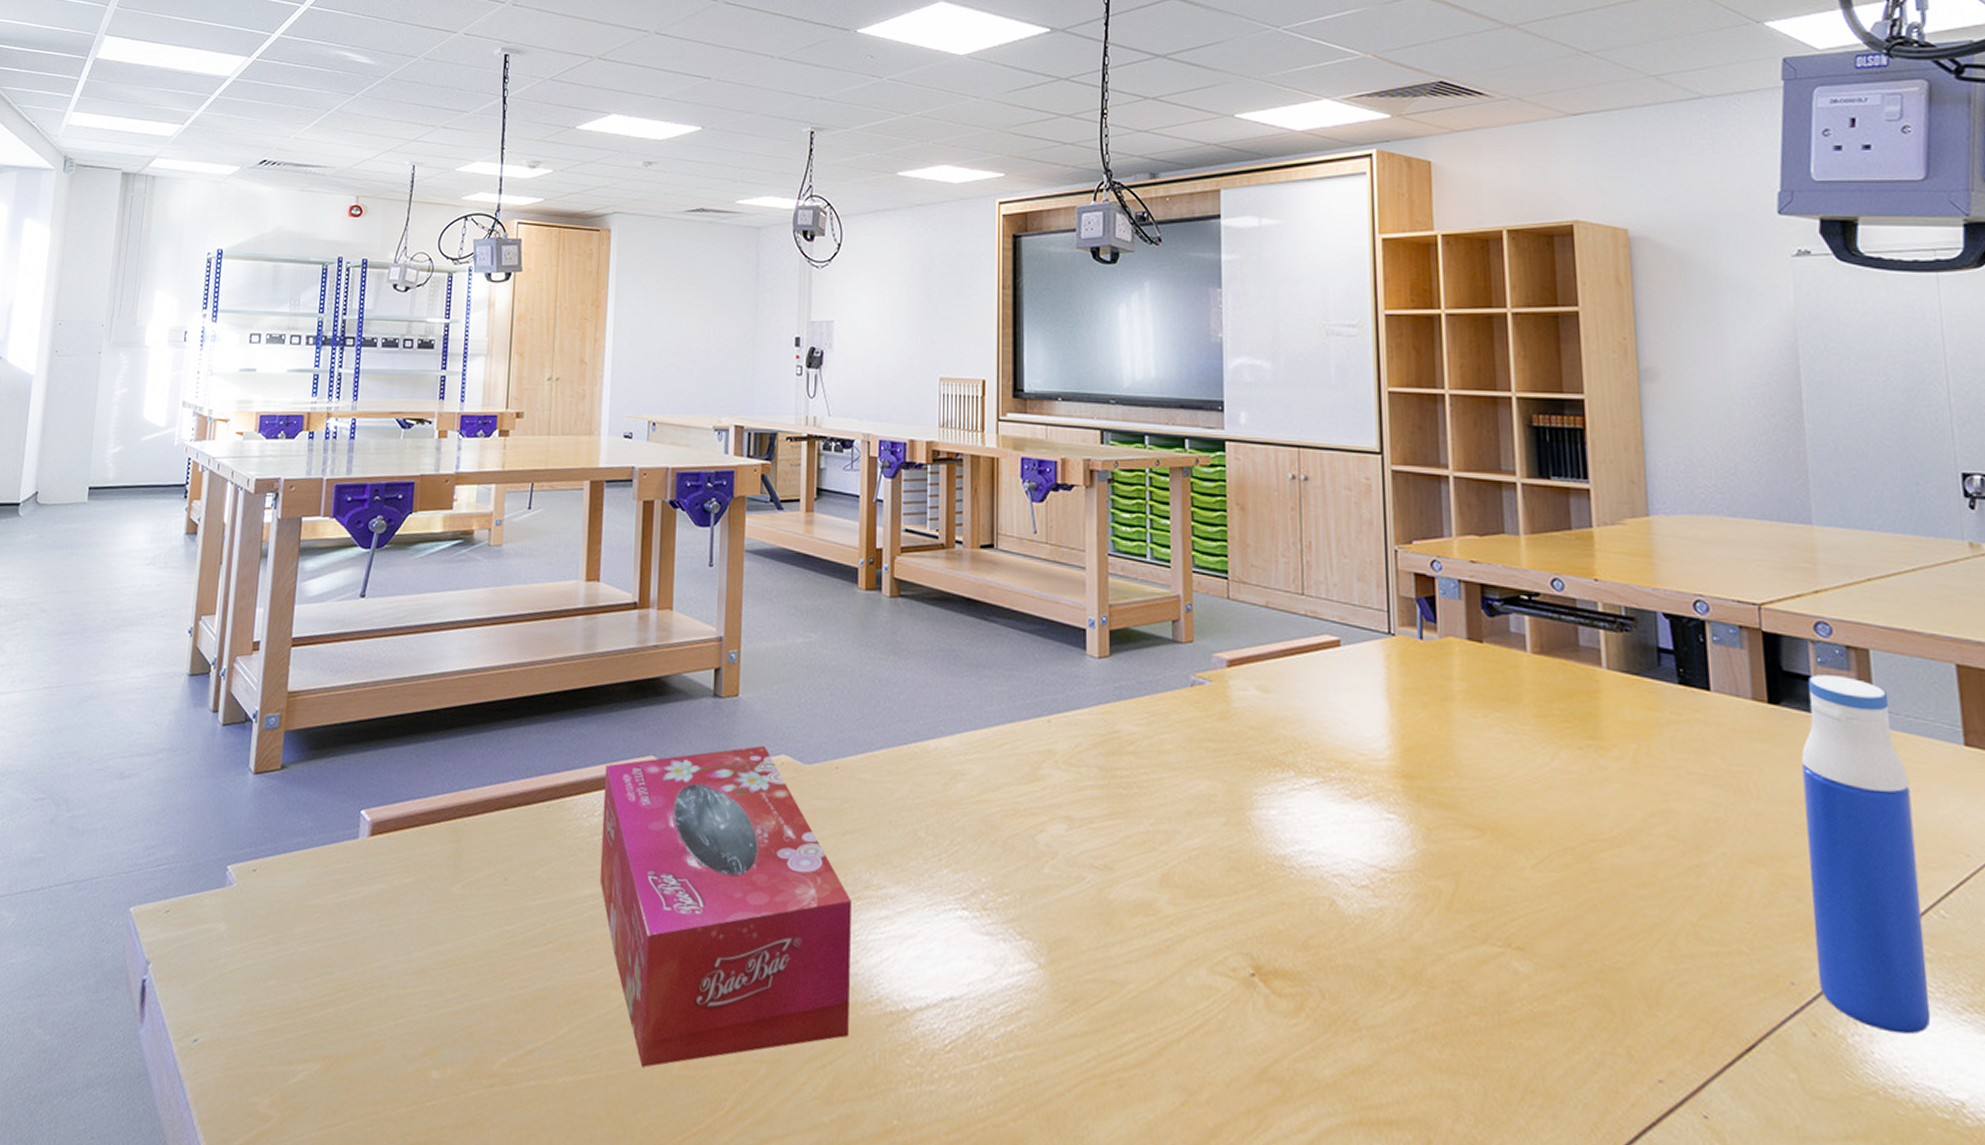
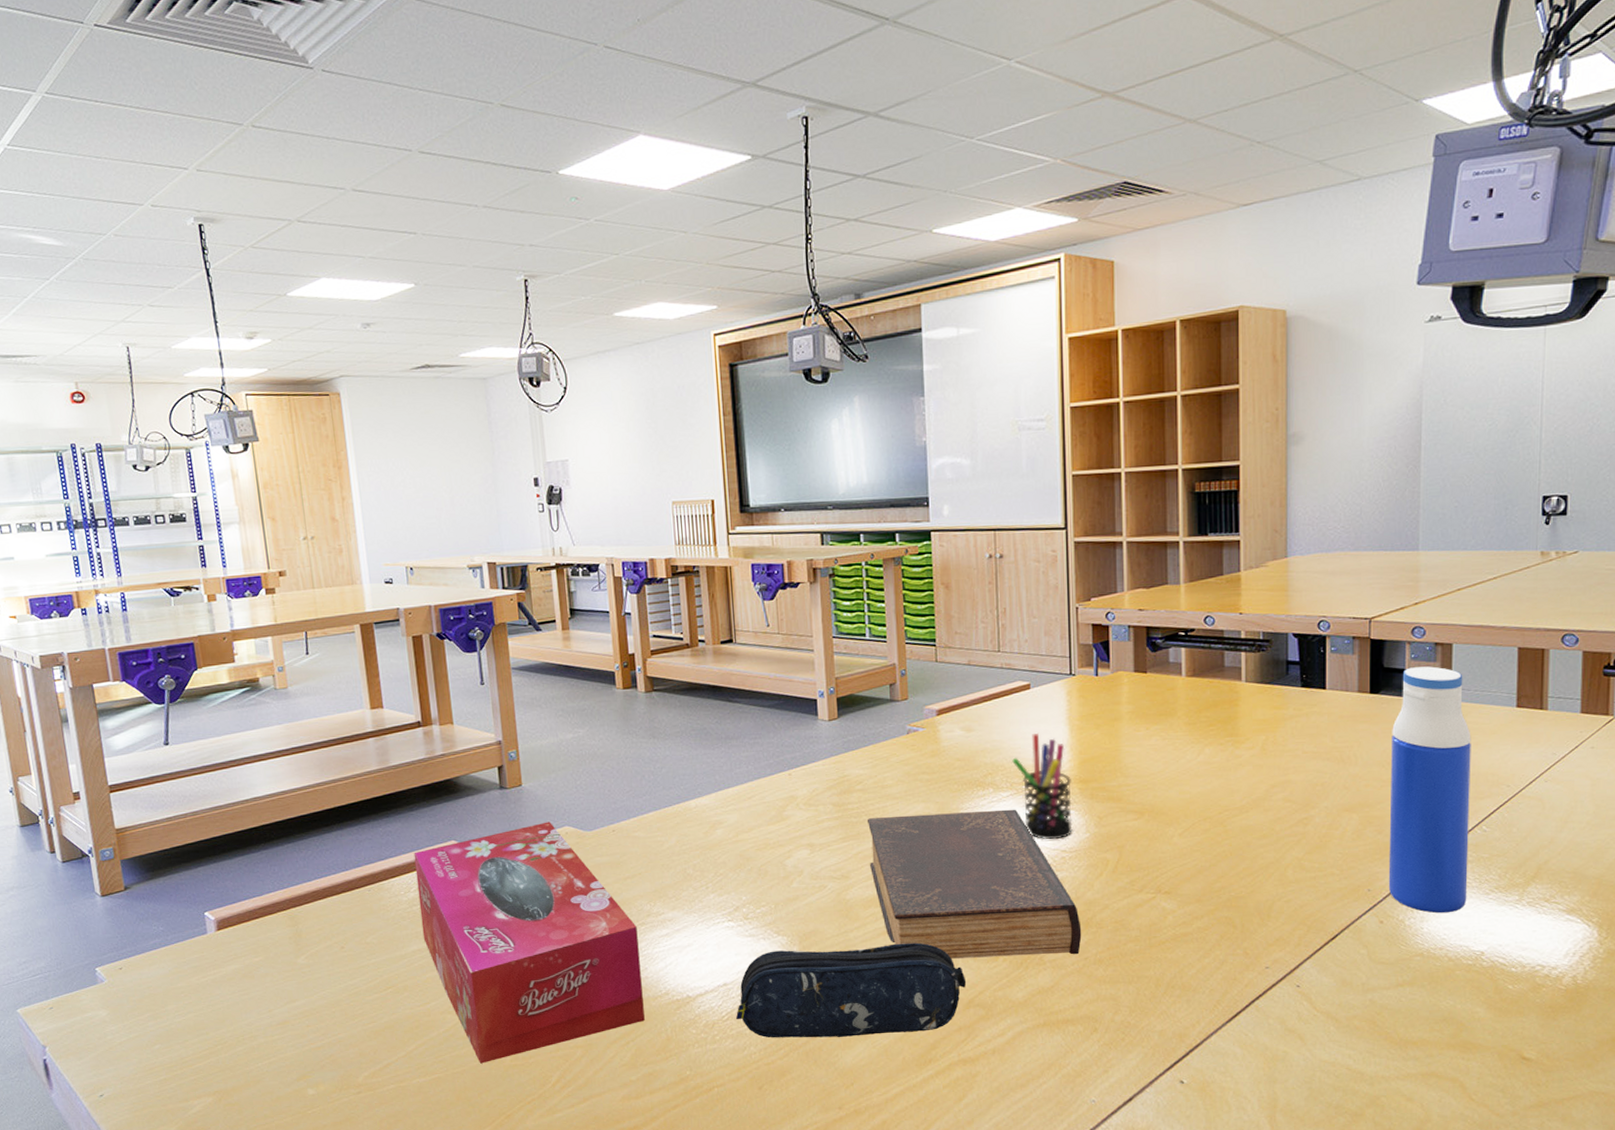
pencil case: none [962,959,1258,1109] -> present [736,942,967,1038]
book: none [1138,792,1409,1023] -> present [867,809,1082,959]
pen holder: none [1318,704,1395,852] -> present [1012,732,1073,839]

